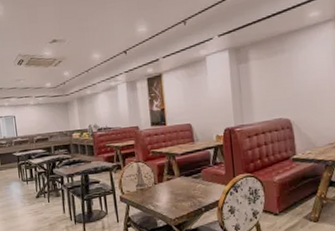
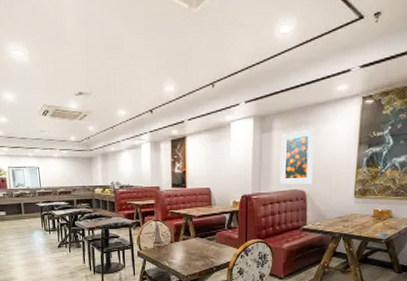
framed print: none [259,55,297,115] -> present [279,128,316,185]

